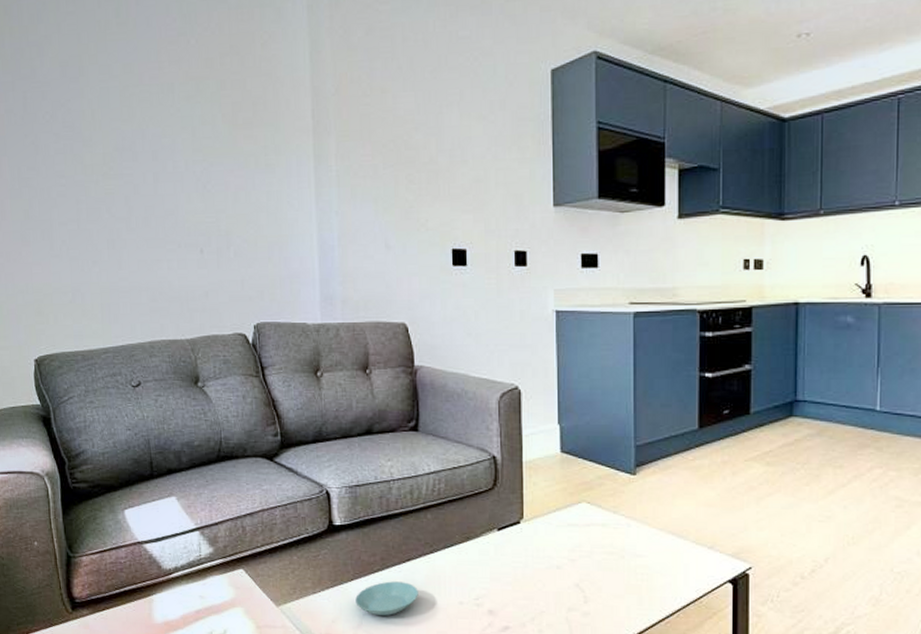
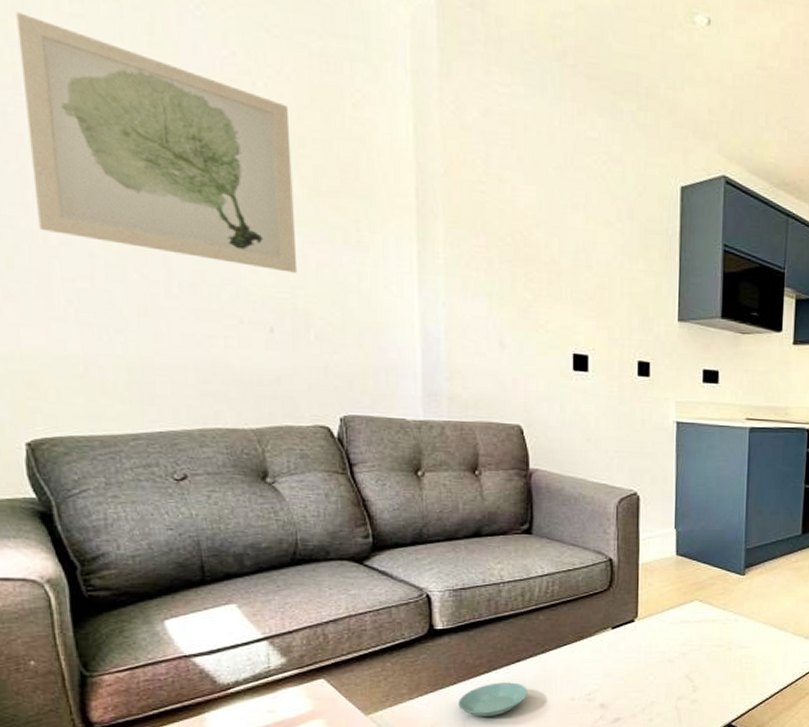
wall art: none [33,19,221,199] -> present [16,12,298,273]

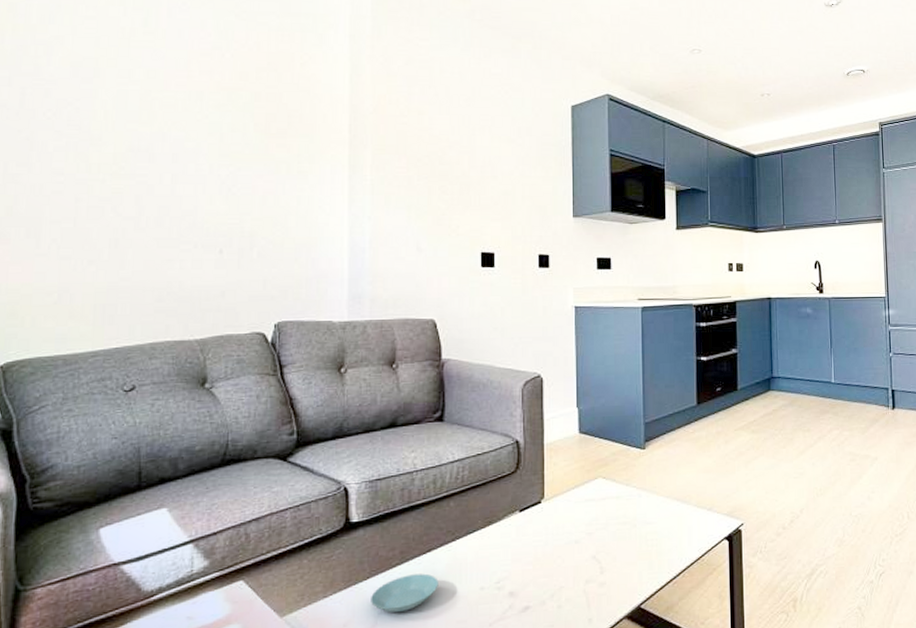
wall art: present [16,12,298,273] -> none [37,19,249,202]

